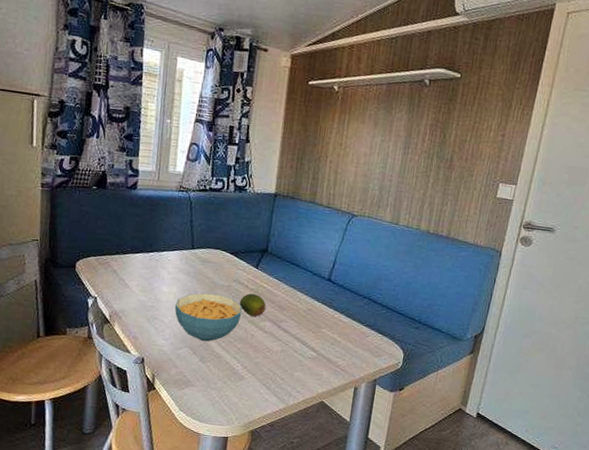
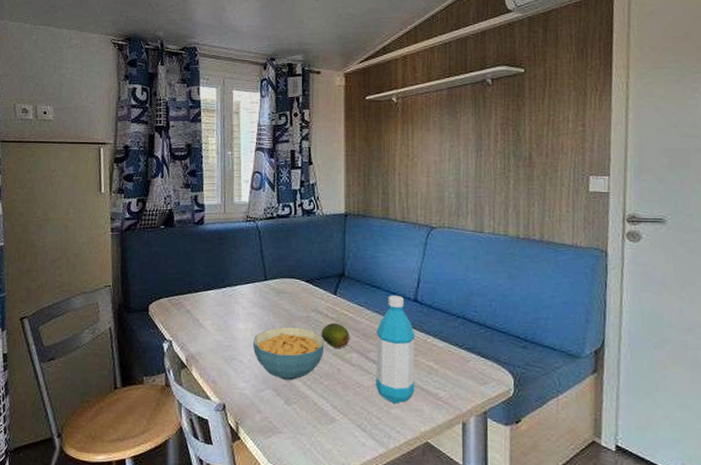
water bottle: none [284,274,325,368] -> present [376,296,416,404]

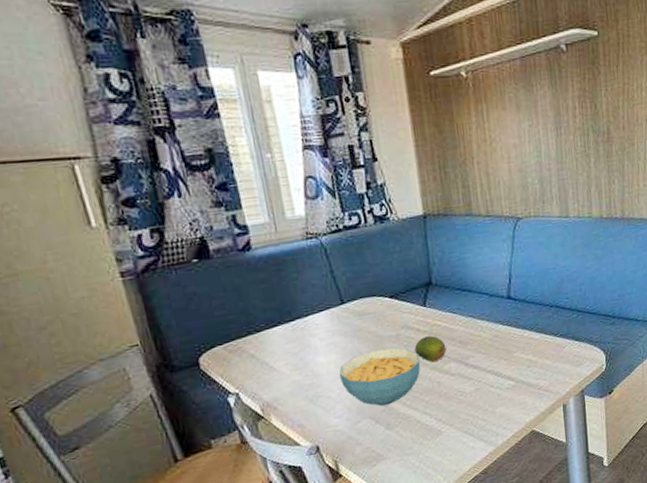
water bottle: present [376,296,416,404] -> none [472,295,517,403]

